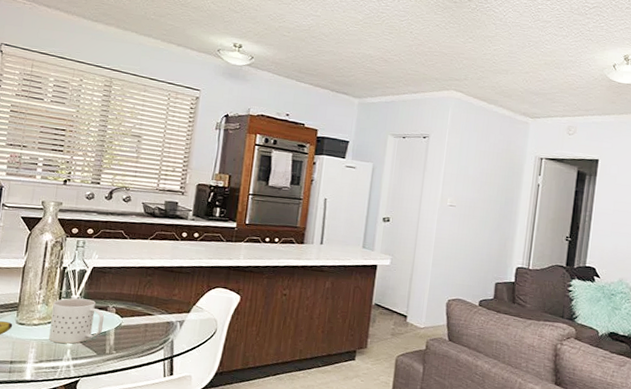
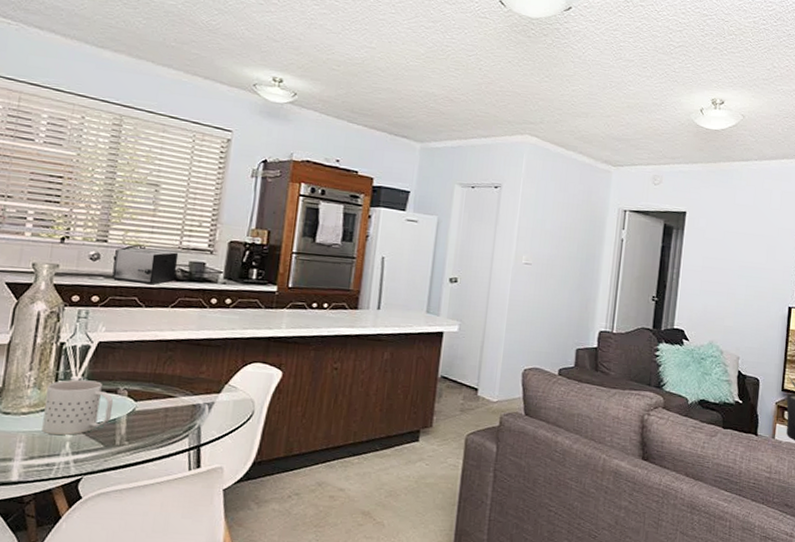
toaster: none [103,189,157,221] -> present [112,247,179,285]

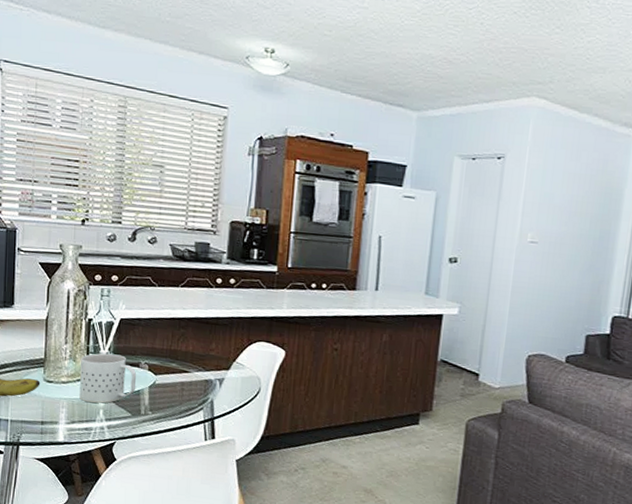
toaster: present [112,247,179,285] -> none [128,228,185,265]

